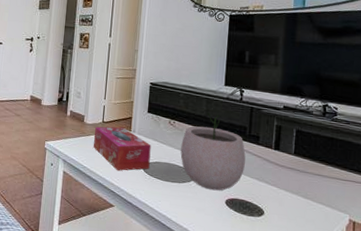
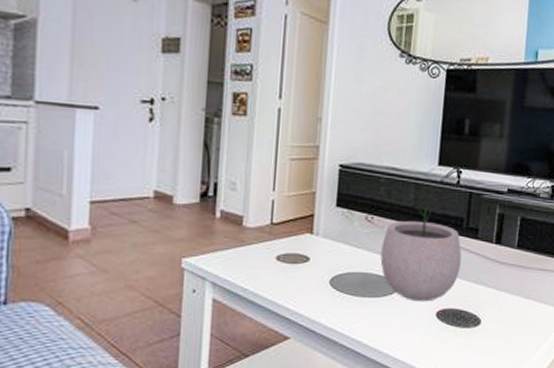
tissue box: present [94,126,151,171] -> none [258,228,341,289]

